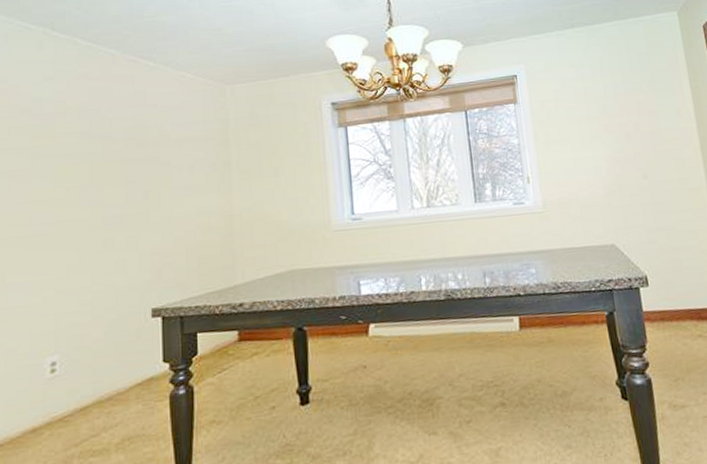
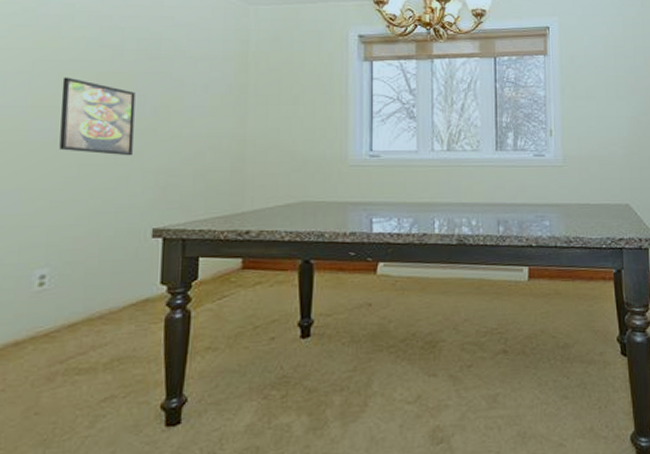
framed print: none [59,170,128,241] -> present [59,77,136,156]

